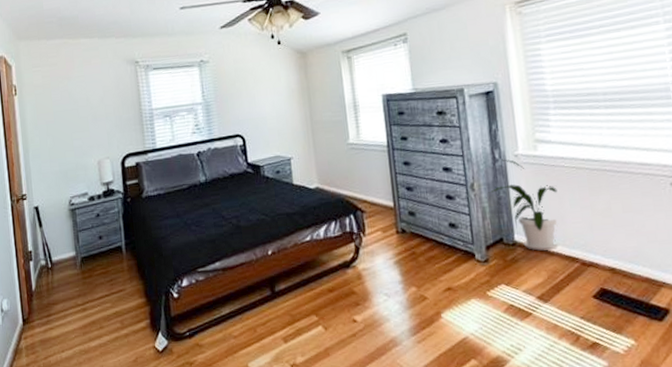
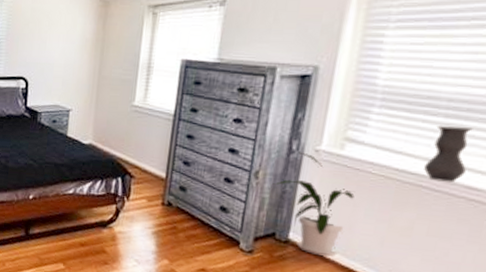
vase: none [601,114,635,164] -> present [424,126,473,183]

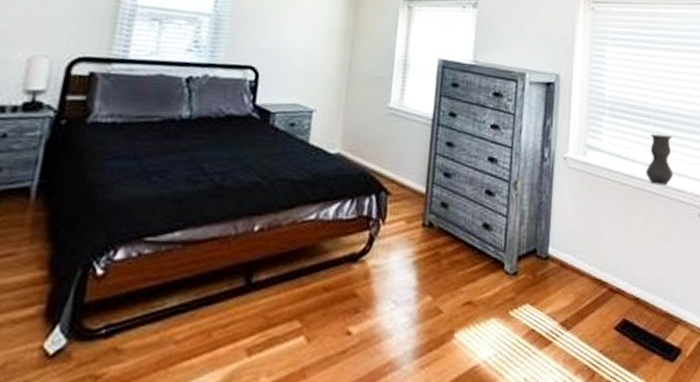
house plant: present [272,152,355,257] -> none [530,159,599,271]

